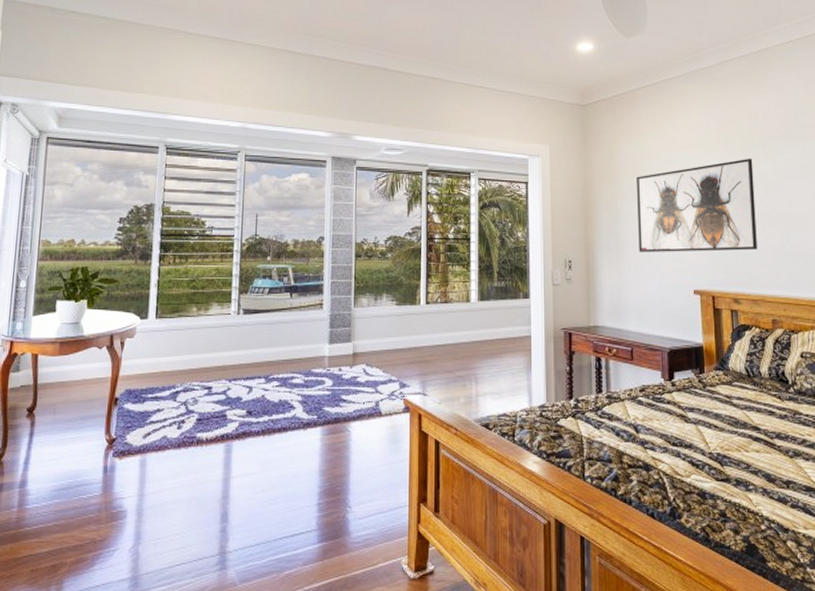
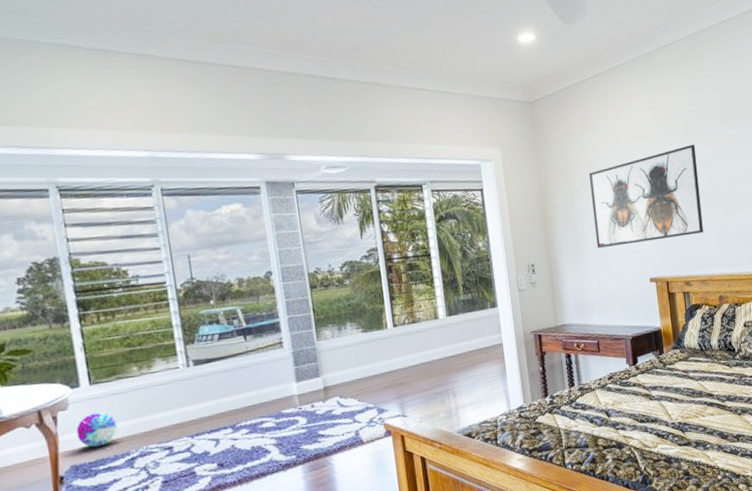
decorative ball: none [136,344,171,375] -> present [76,412,118,447]

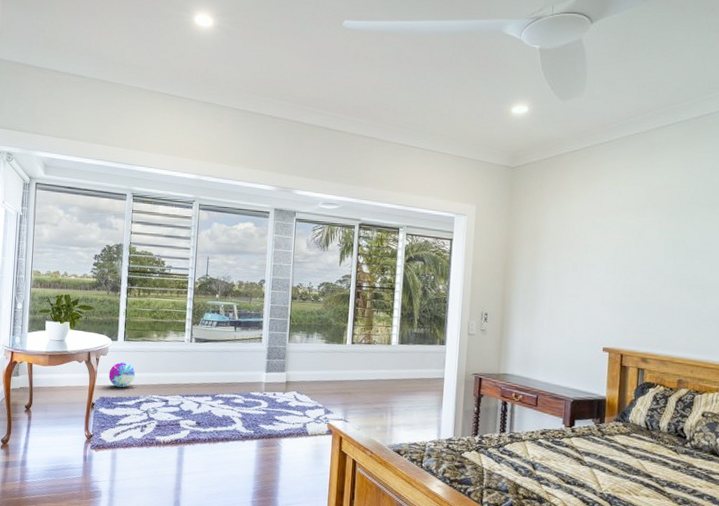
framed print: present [588,144,704,249] -> none [553,224,679,314]

